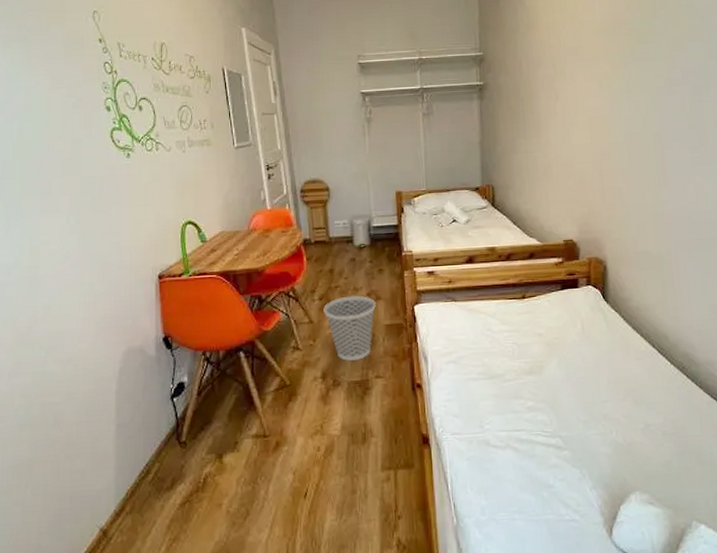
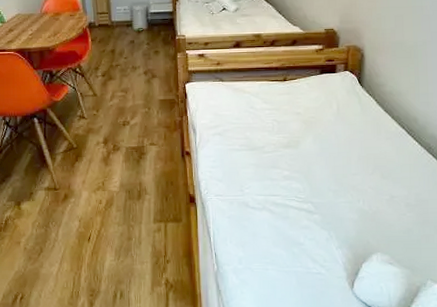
wastebasket: present [323,295,376,361] -> none [106,73,152,129]

